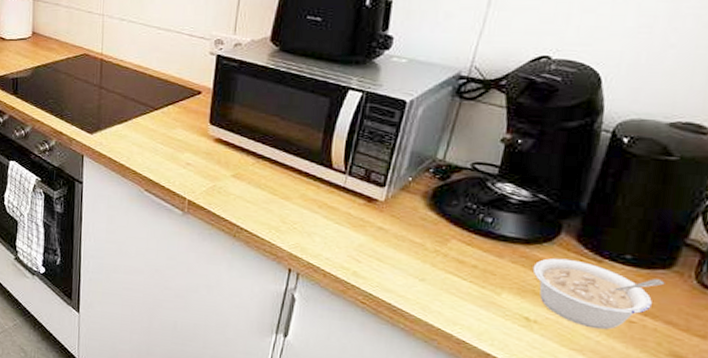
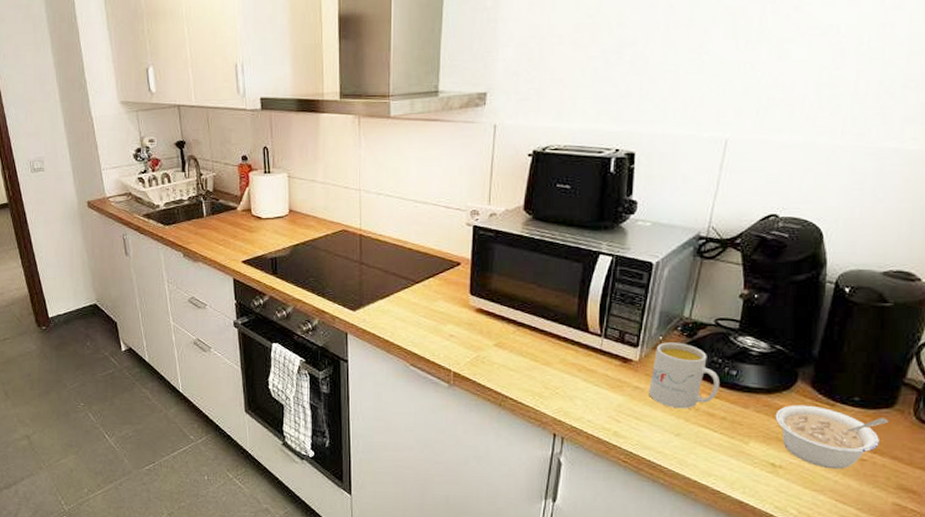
mug: none [393,183,473,254] -> present [649,342,719,409]

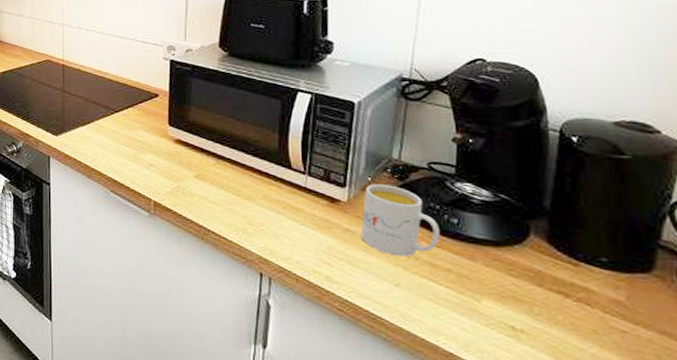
legume: present [775,404,889,470] -> none [508,261,649,341]

